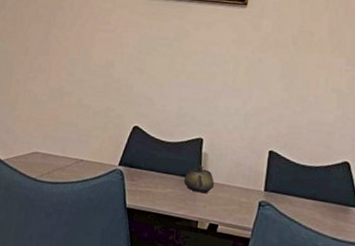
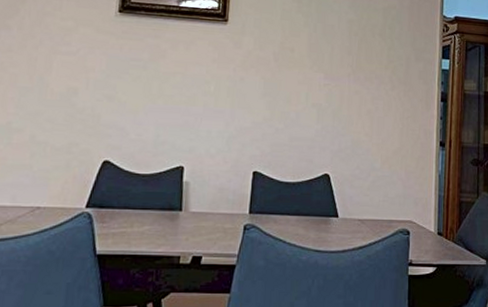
teapot: present [183,165,215,193] -> none [163,195,198,225]

